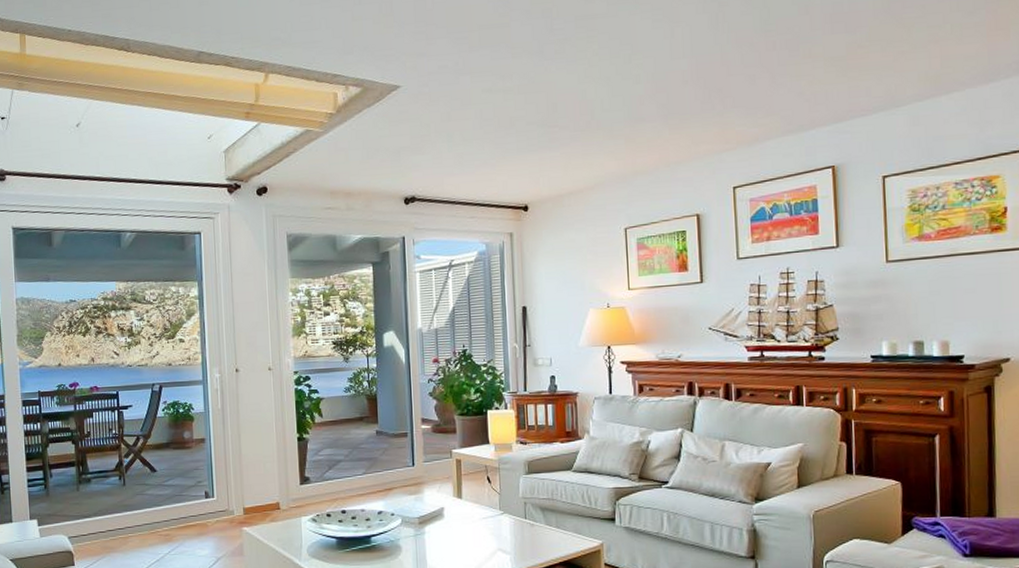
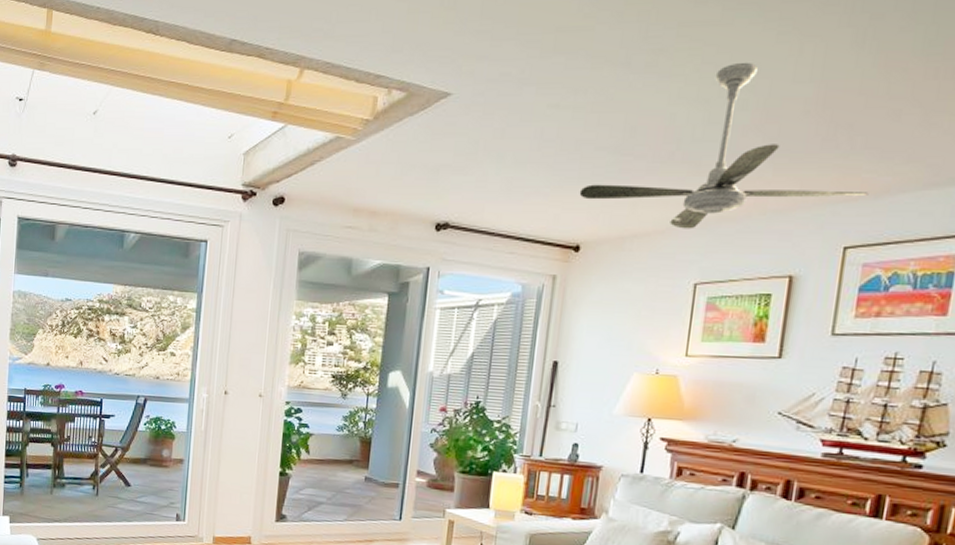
ceiling fan: none [520,45,743,184] -> present [579,62,869,229]

